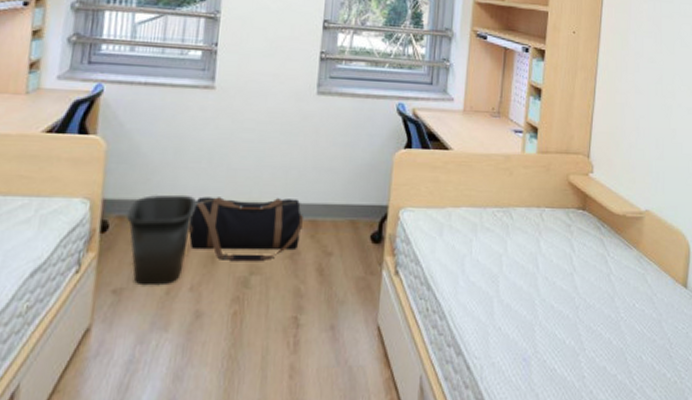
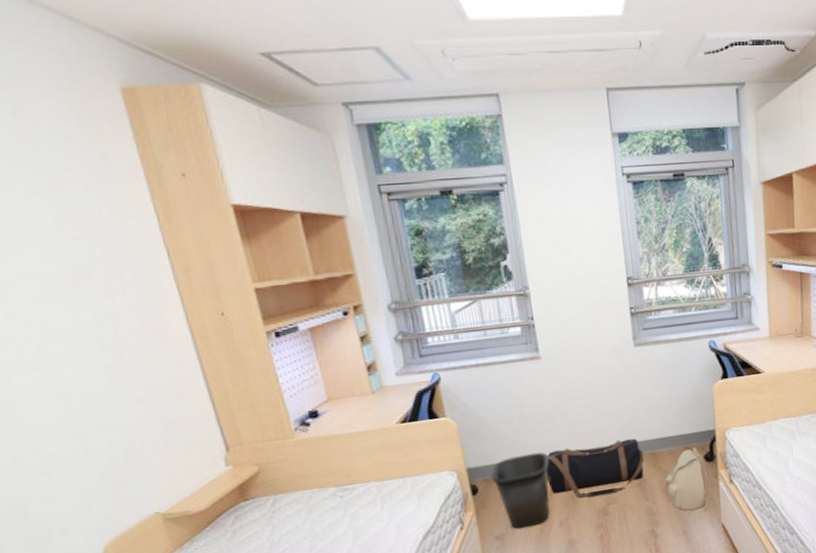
backpack: none [320,223,374,305] -> present [665,447,713,512]

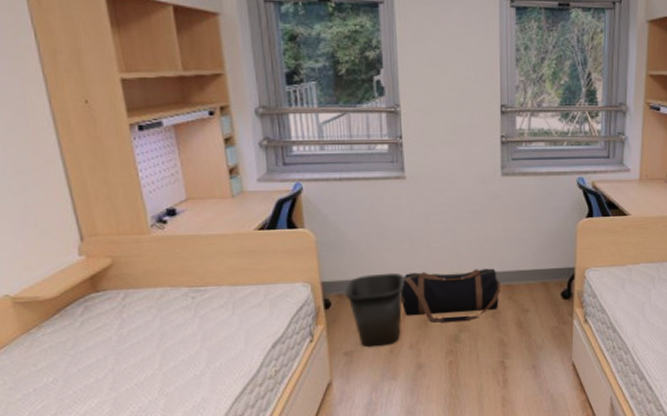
backpack: present [665,447,713,512] -> none [519,283,566,348]

